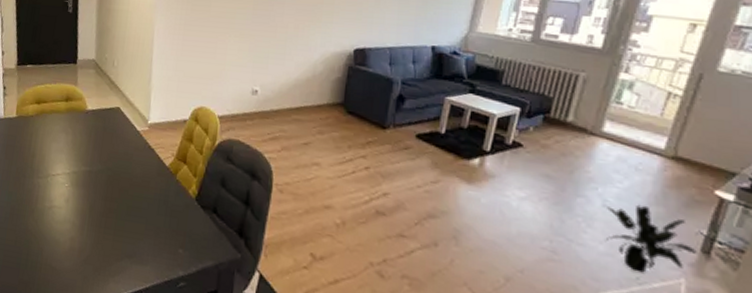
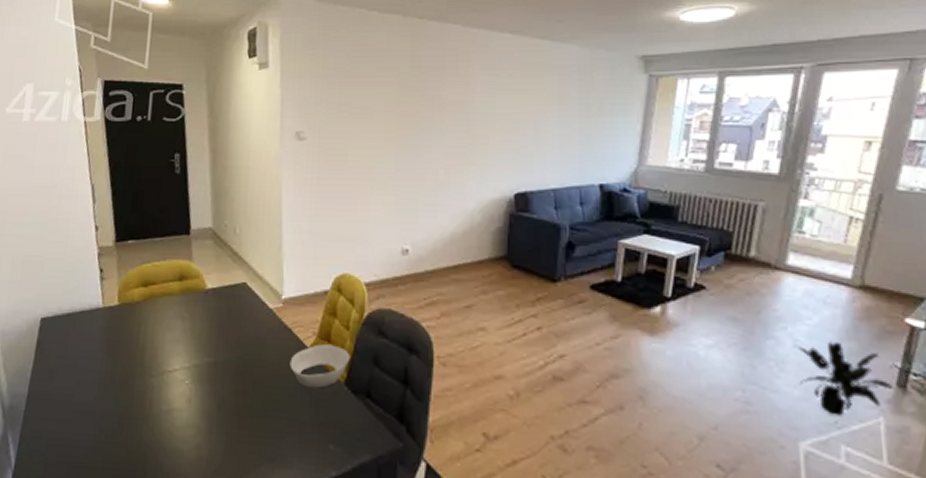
bowl: none [150,164,202,201] -> present [289,344,351,389]

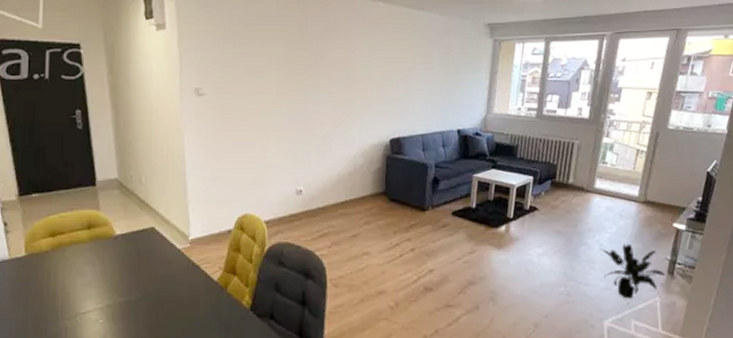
bowl: present [289,344,351,389] -> none [199,277,254,316]

